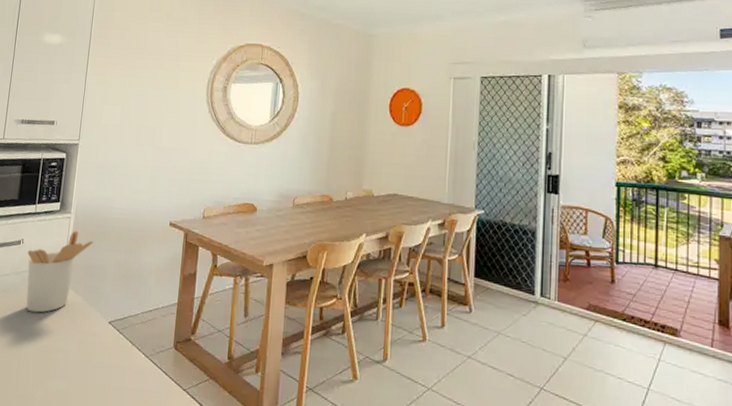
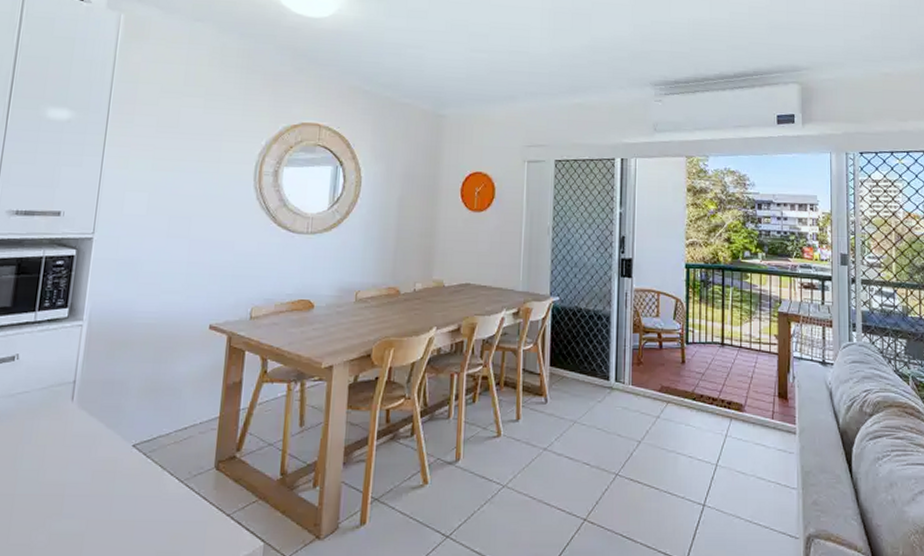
utensil holder: present [26,230,93,313] -> none [22,340,112,442]

